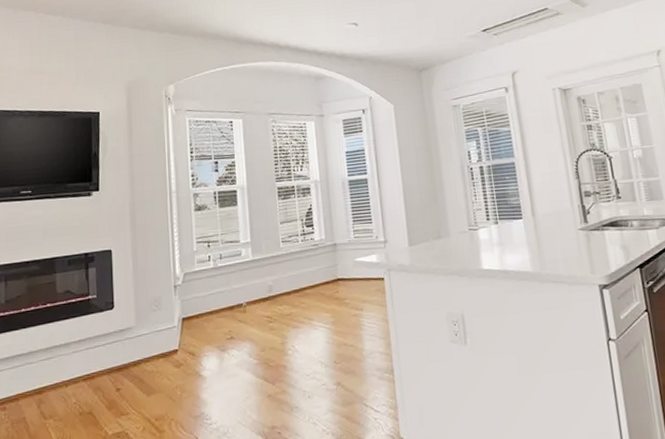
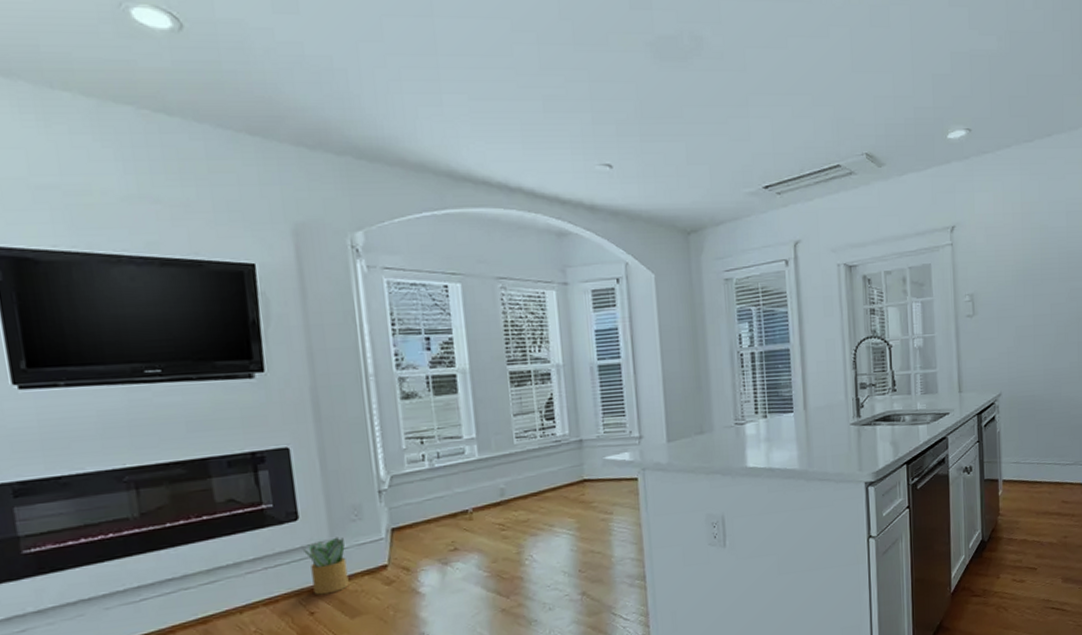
potted plant: none [115,324,148,374] -> present [302,537,349,595]

